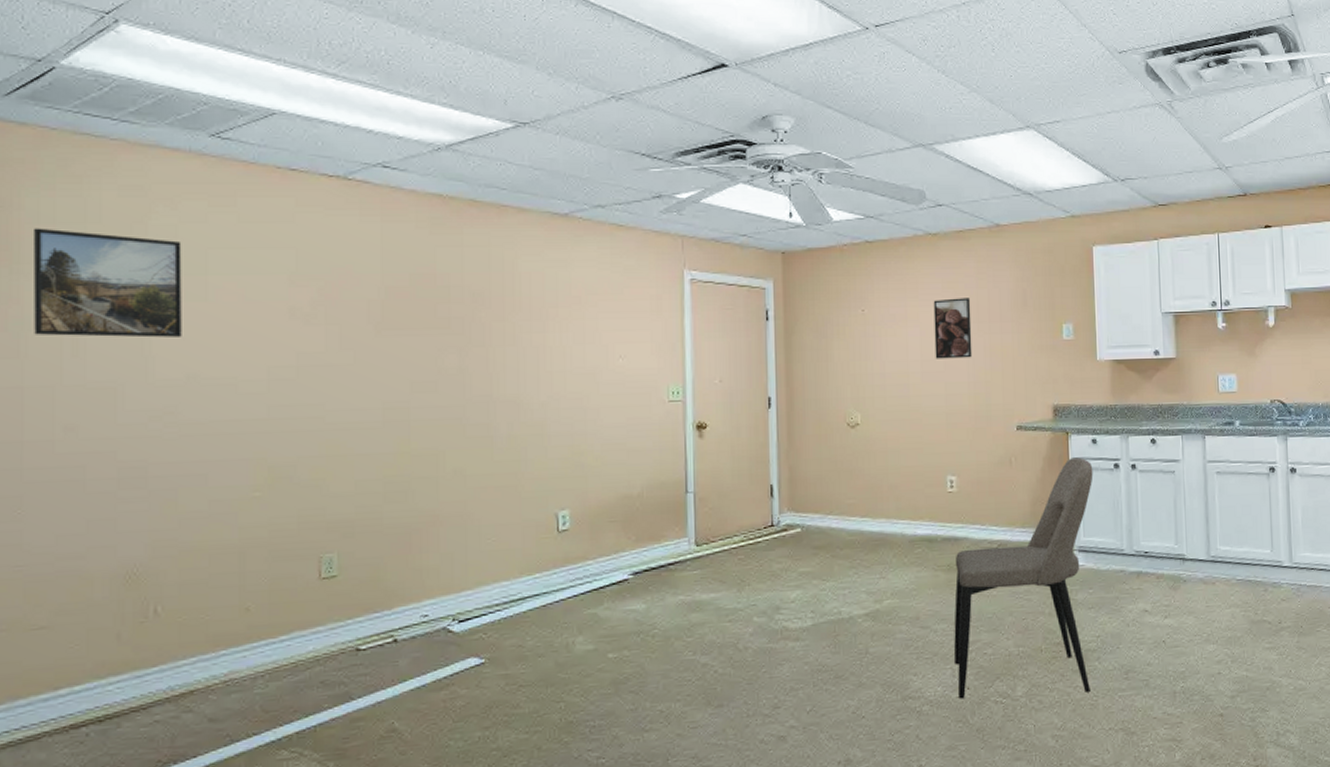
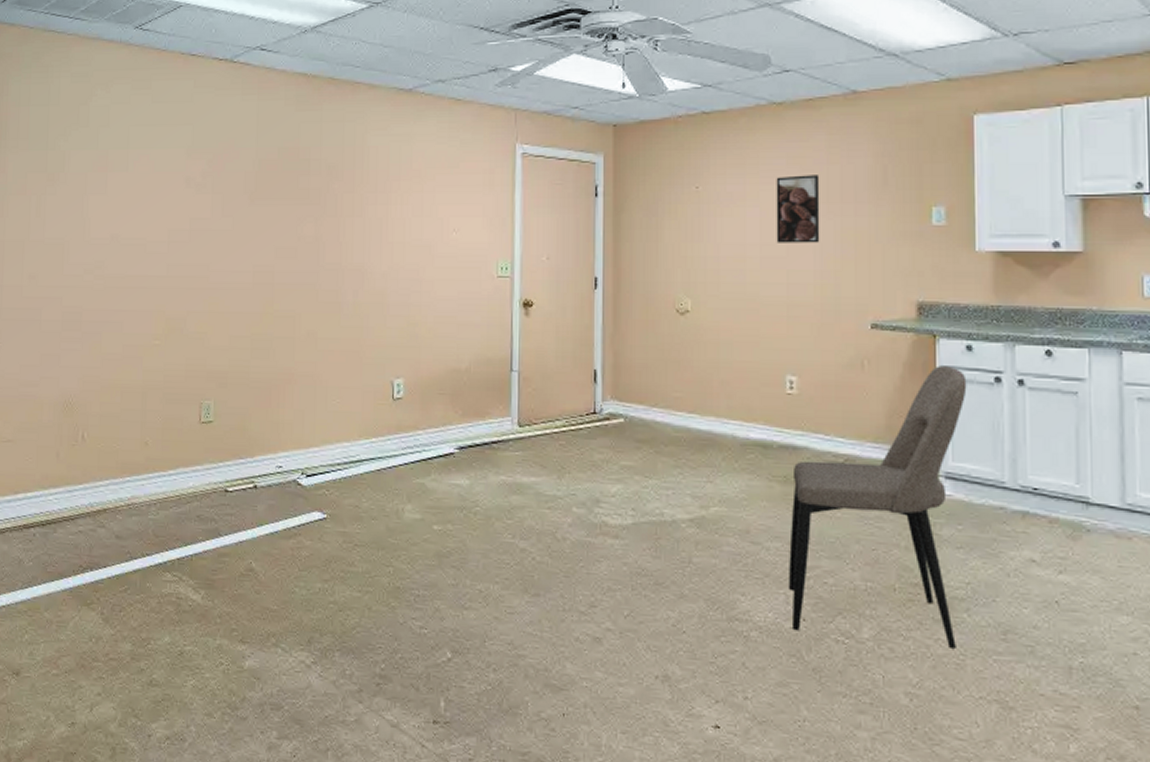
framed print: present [32,228,182,338] -> none [13,110,112,202]

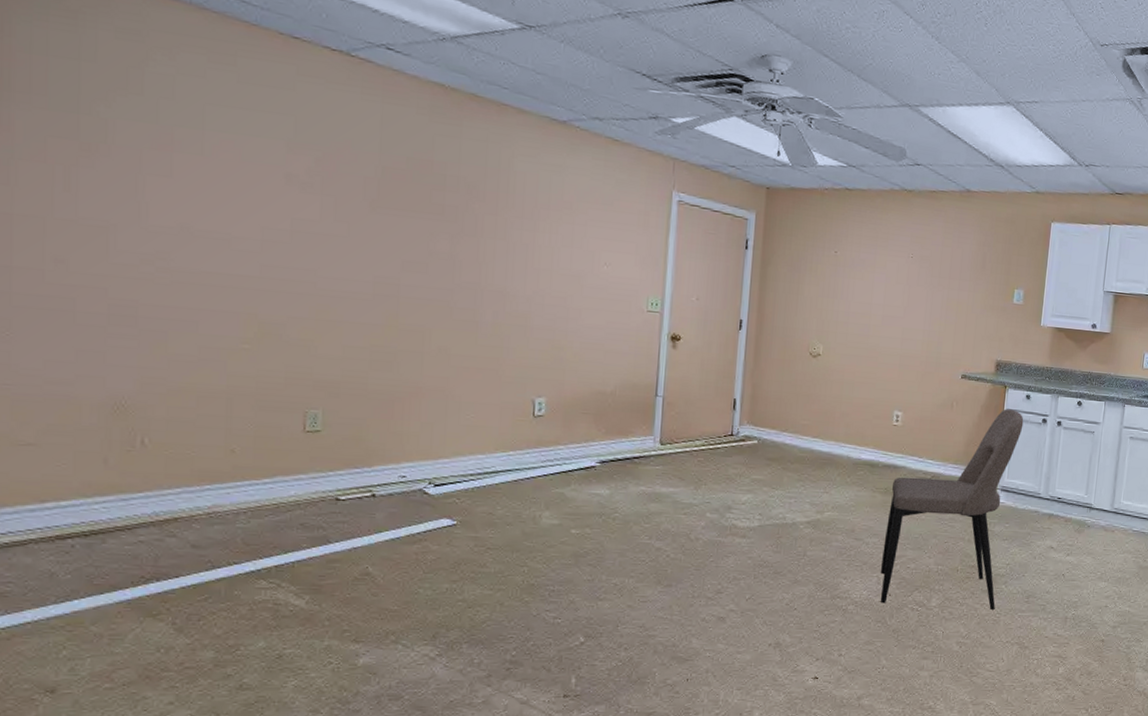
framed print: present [776,175,820,243] -> none [896,251,935,309]

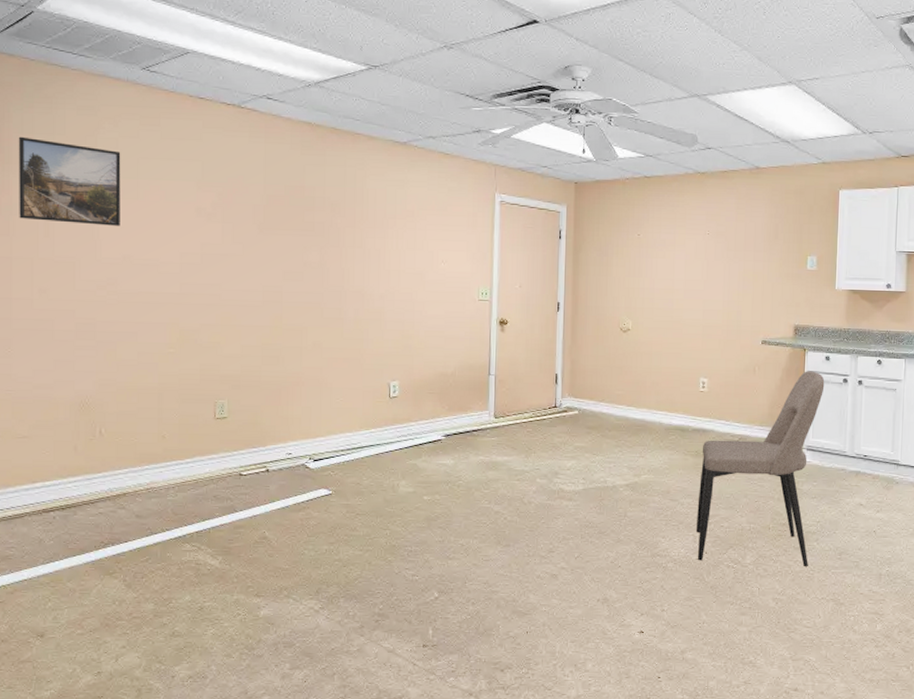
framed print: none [24,57,179,187] -> present [18,136,121,226]

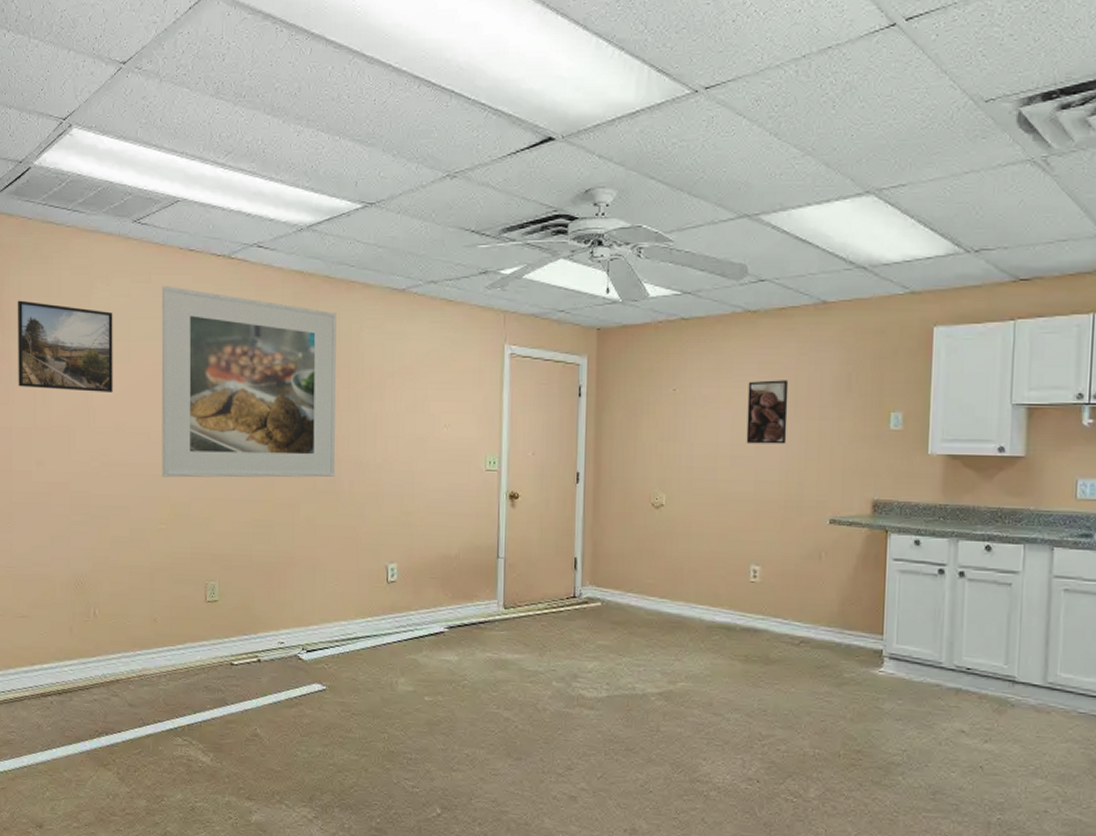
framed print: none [170,130,343,306] -> present [161,286,337,478]
chair: present [695,371,825,566] -> none [744,558,914,806]
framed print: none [696,228,730,281] -> present [746,380,789,444]

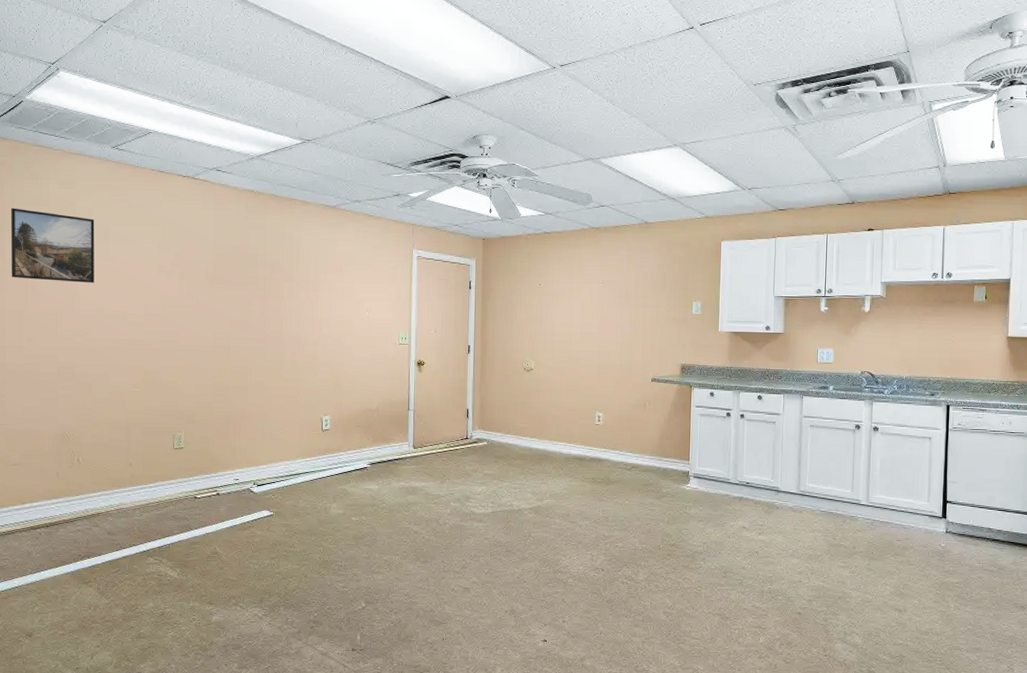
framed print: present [161,286,337,478] -> none [136,199,281,351]
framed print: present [746,380,789,444] -> none [592,278,622,325]

